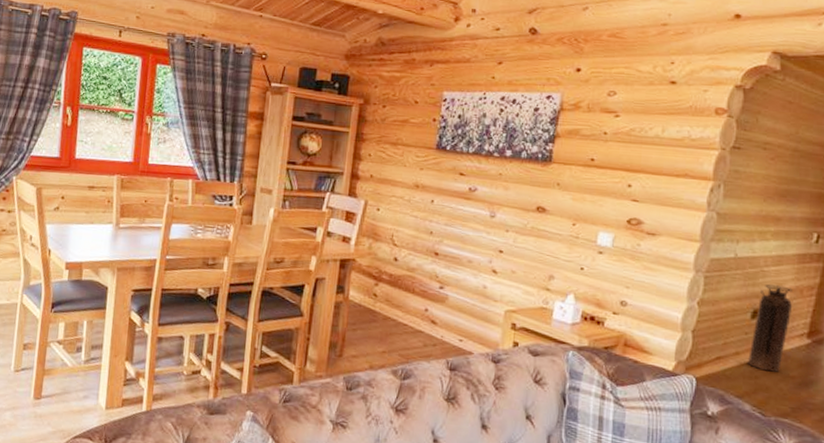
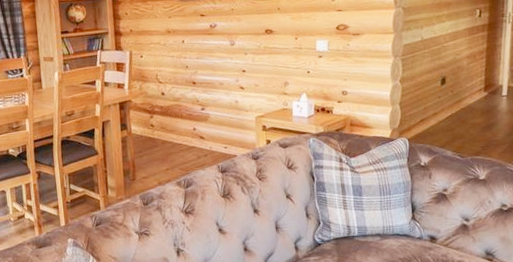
fire extinguisher: present [747,284,793,372] -> none [443,55,470,123]

